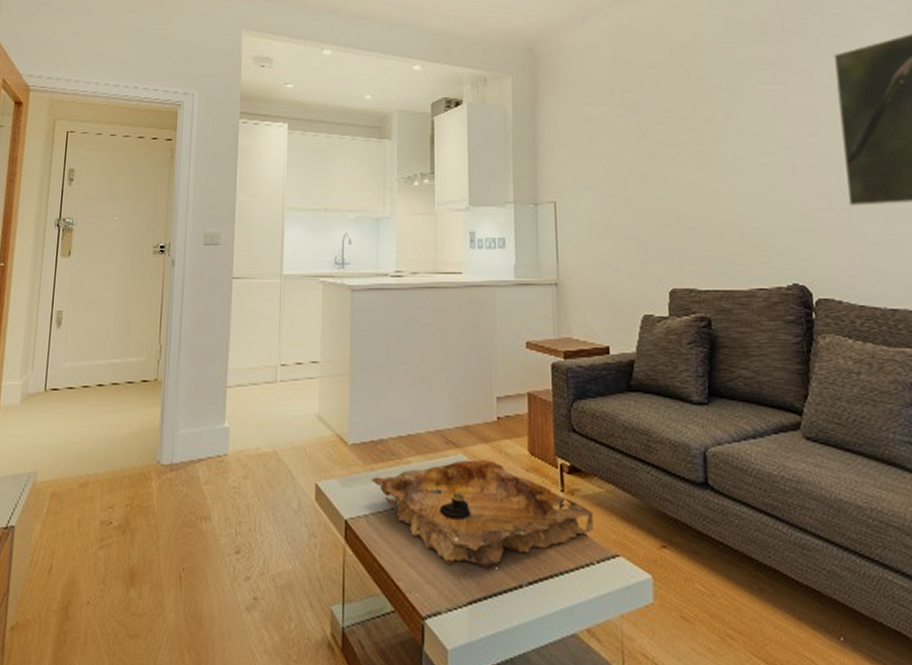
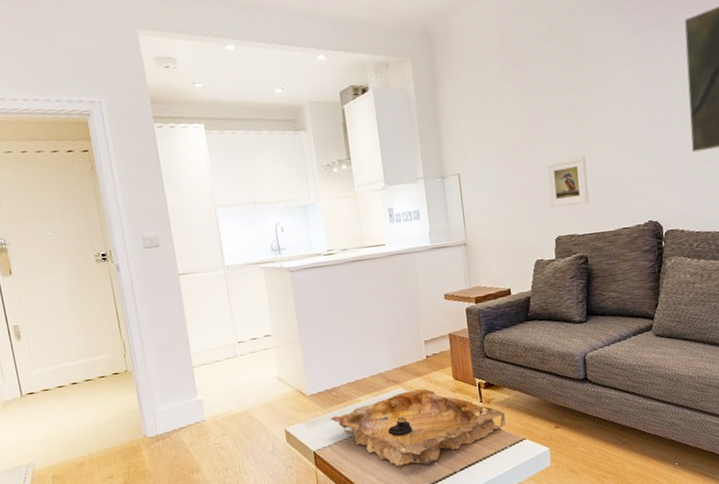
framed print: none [661,197,714,254] -> present [546,156,589,208]

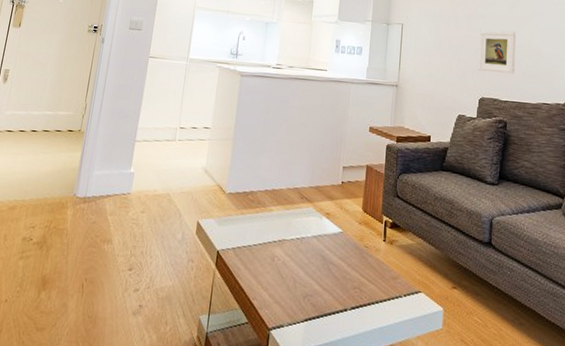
decorative tray: present [329,388,506,469] -> none [239,212,405,296]

